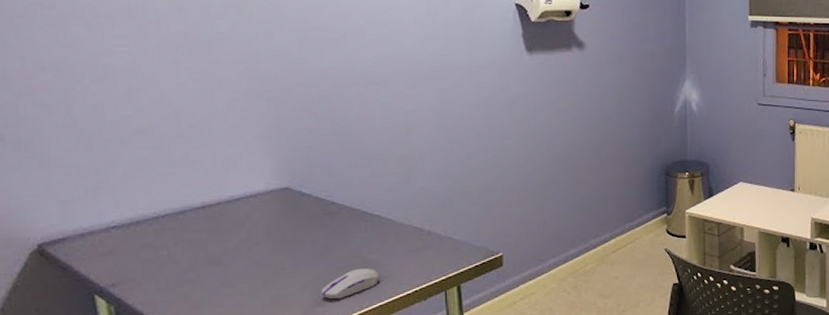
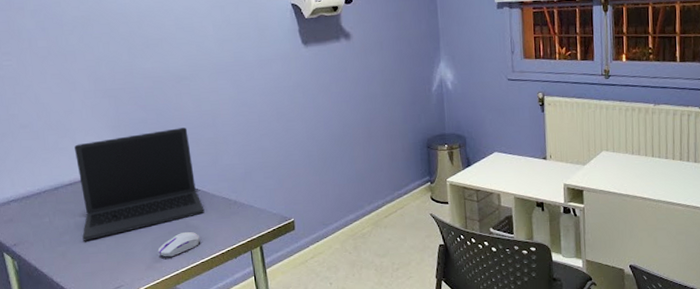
laptop: none [213,141,388,280] -> present [74,127,205,241]

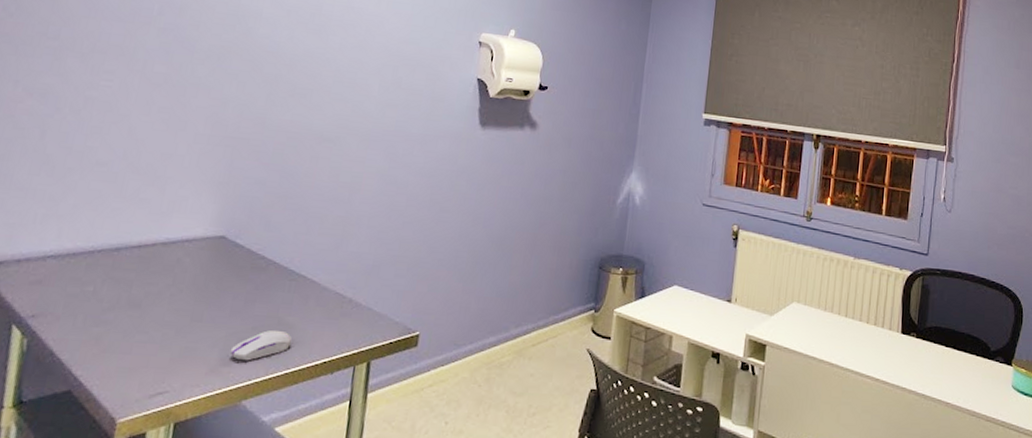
laptop: present [74,127,205,241] -> none [132,197,314,324]

